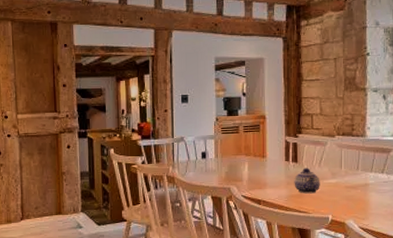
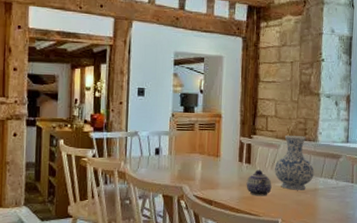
vase: none [323,132,364,186] -> present [275,135,314,190]

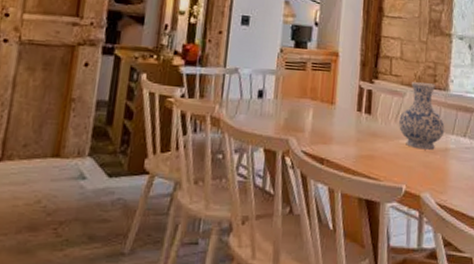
teapot: present [246,169,272,196] -> none [365,122,396,156]

